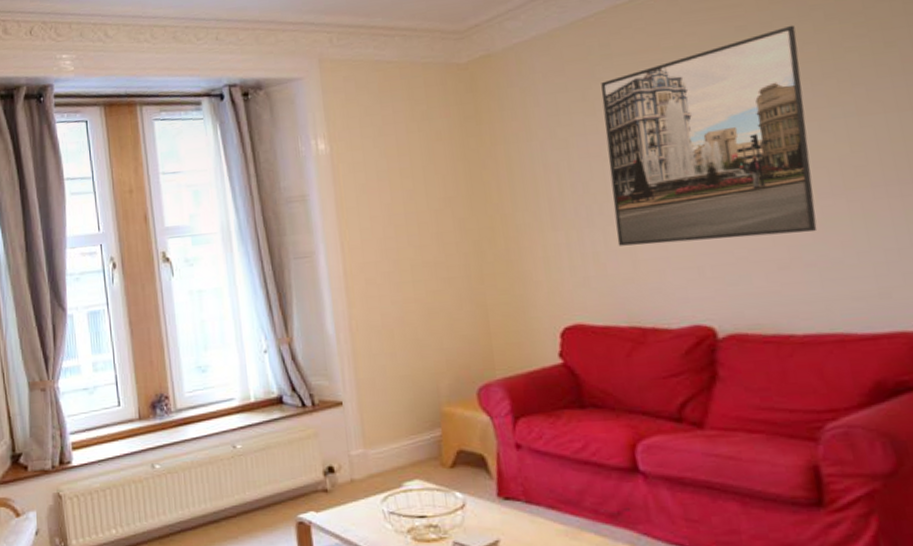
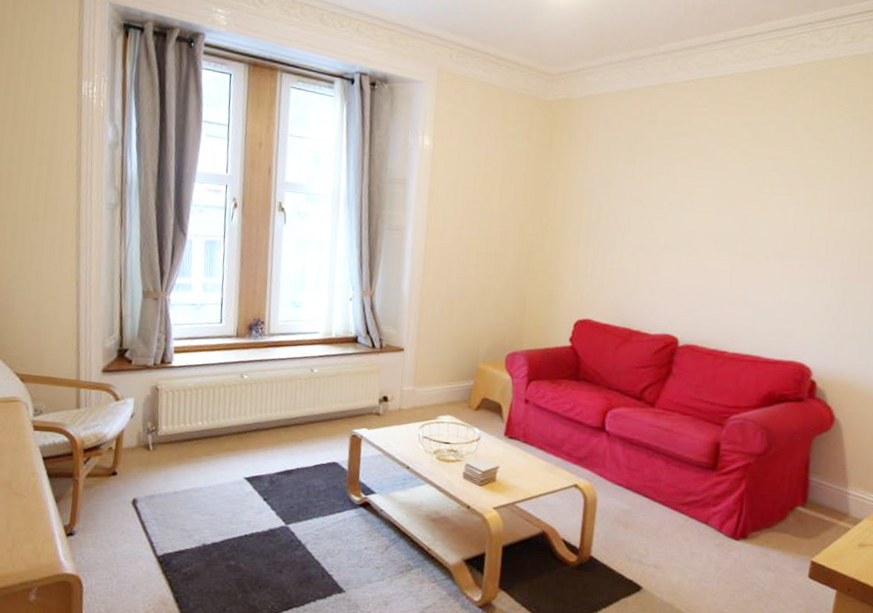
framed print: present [601,25,818,246] -> none [628,129,782,283]

